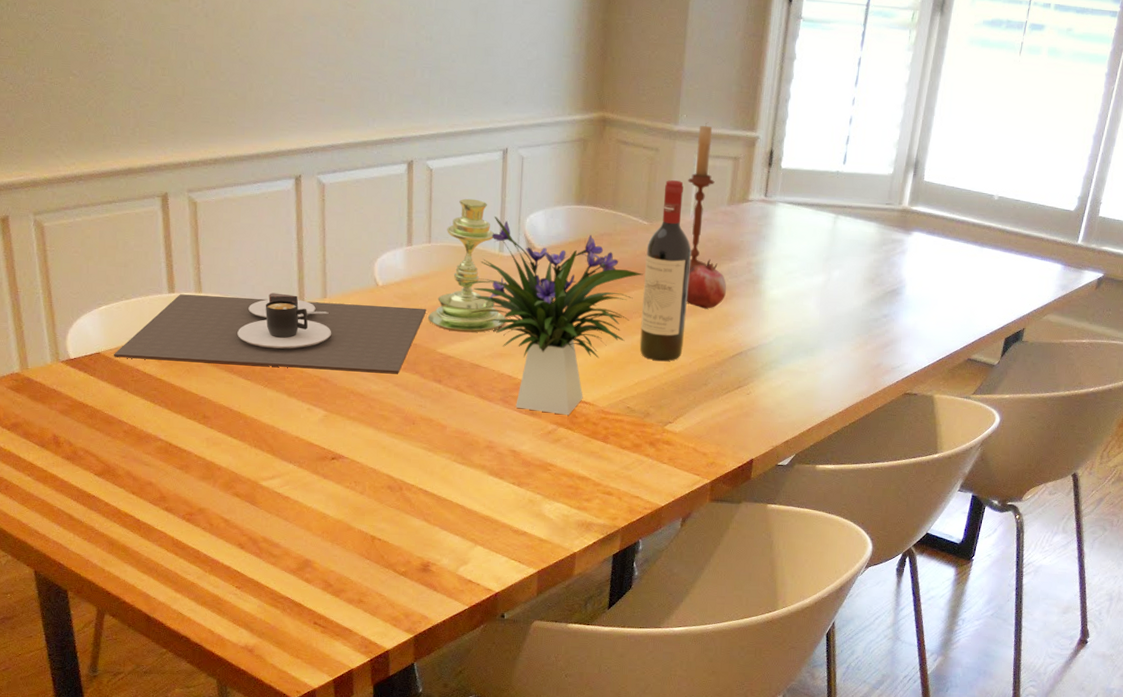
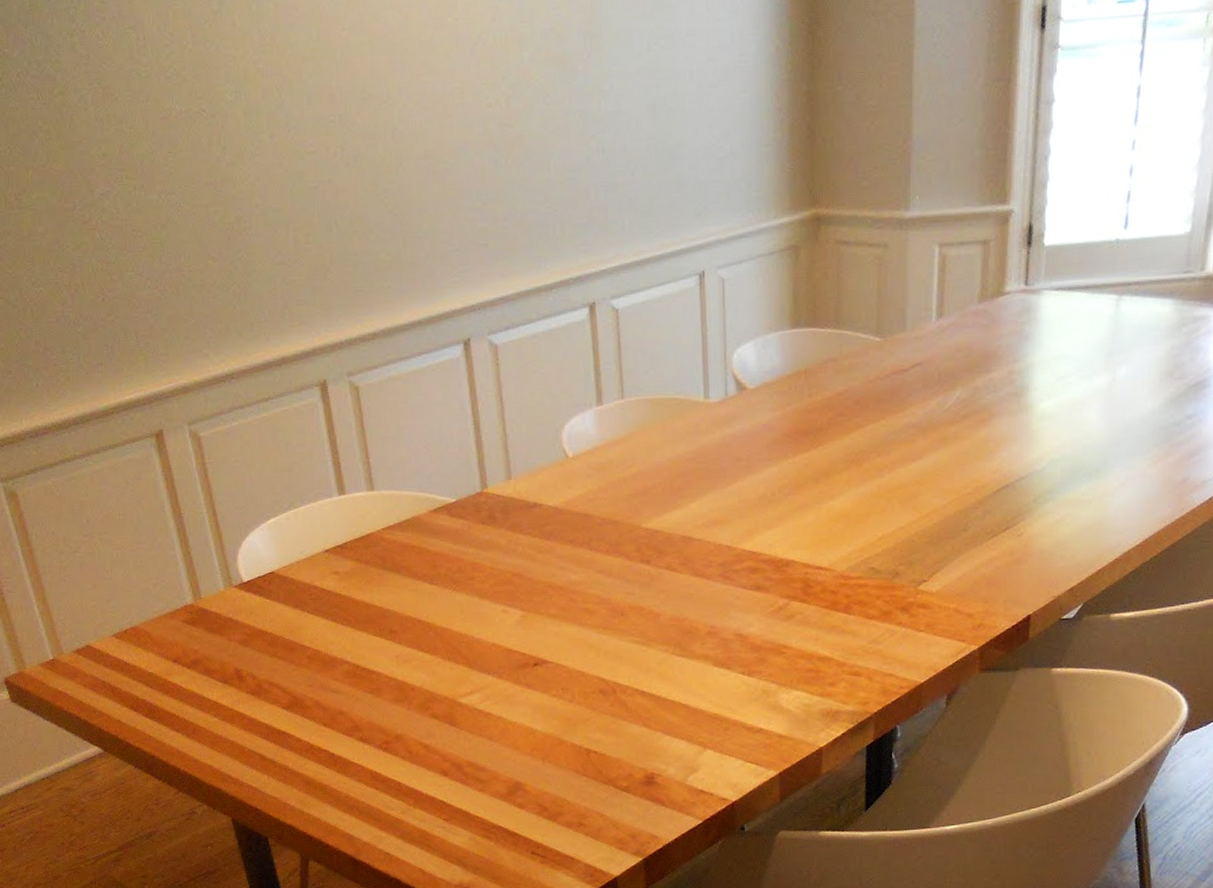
place setting: present [114,292,426,373] -> none [288,477,626,575]
candlestick: present [428,198,507,333] -> none [628,338,719,501]
flower arrangement: present [463,216,644,415] -> none [665,356,880,586]
wine bottle: present [639,180,691,362] -> none [880,280,937,508]
fruit: present [686,258,727,309] -> none [934,373,984,437]
candlestick: present [688,122,715,271] -> none [927,201,960,392]

